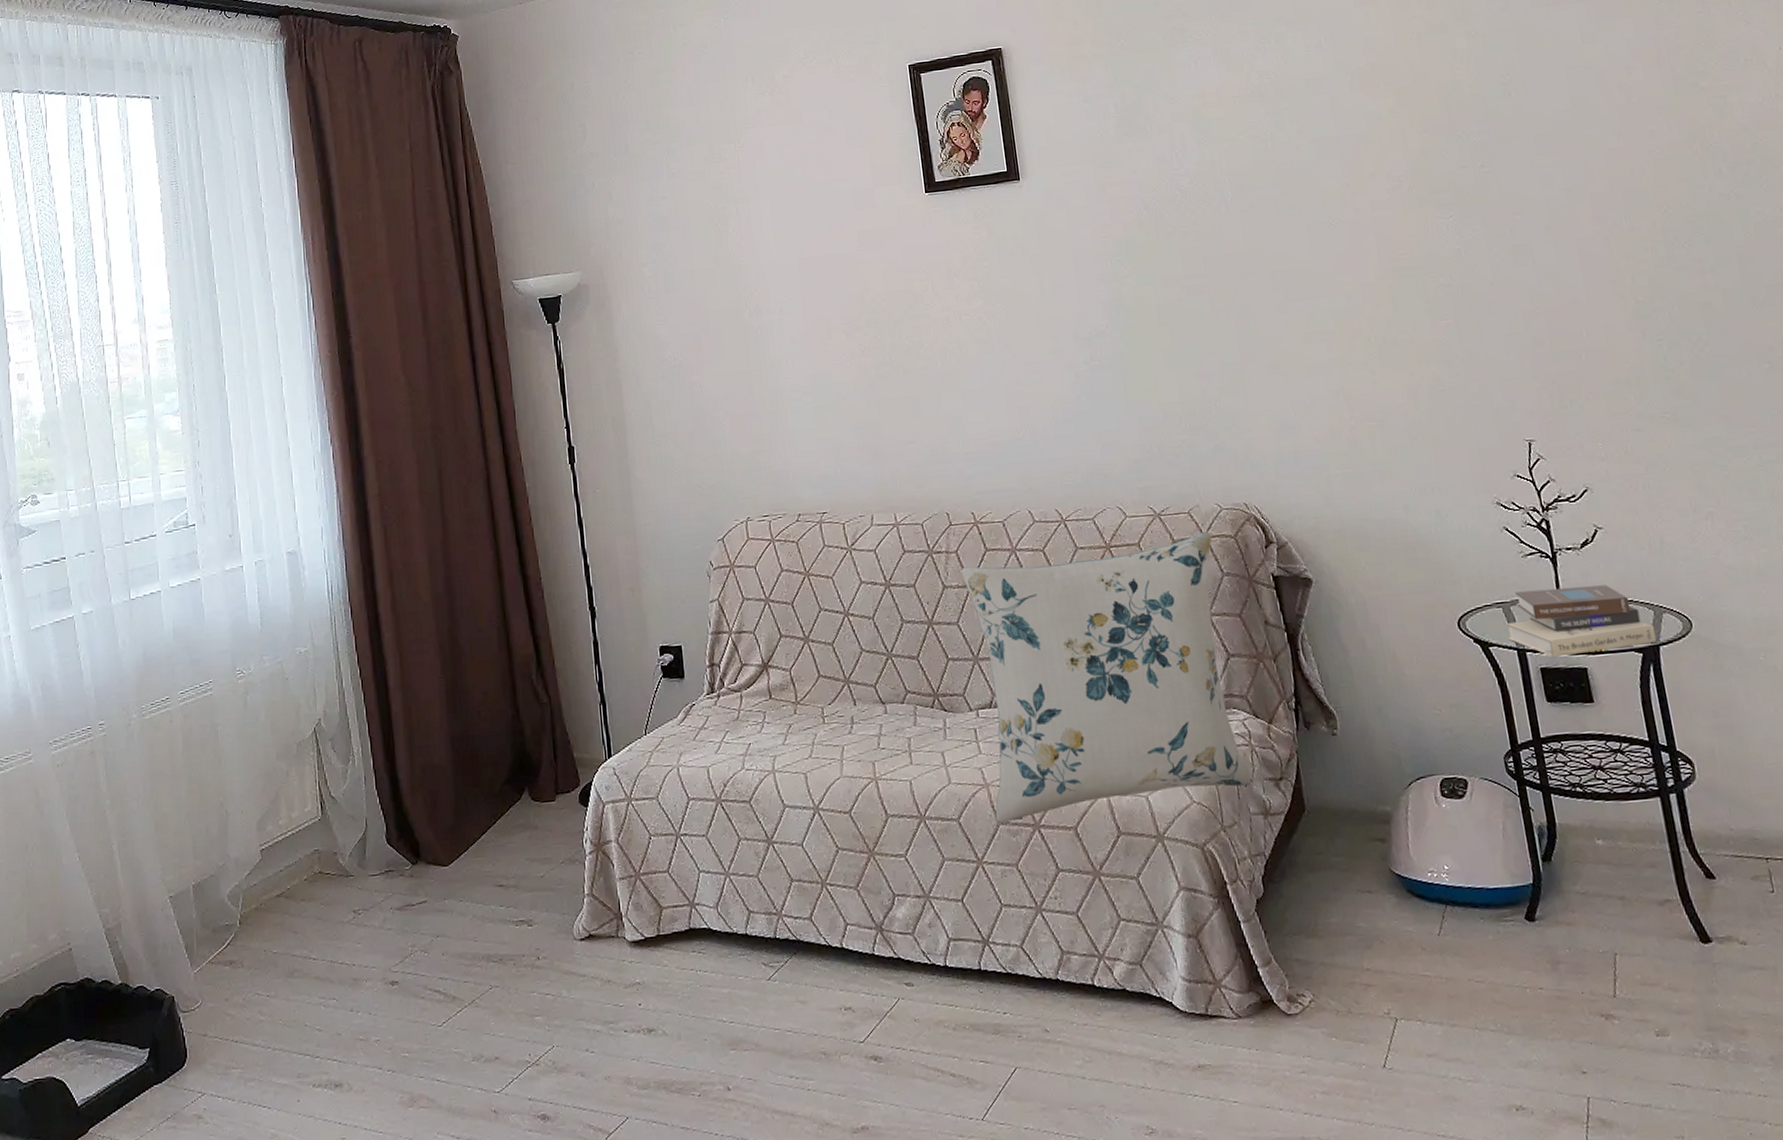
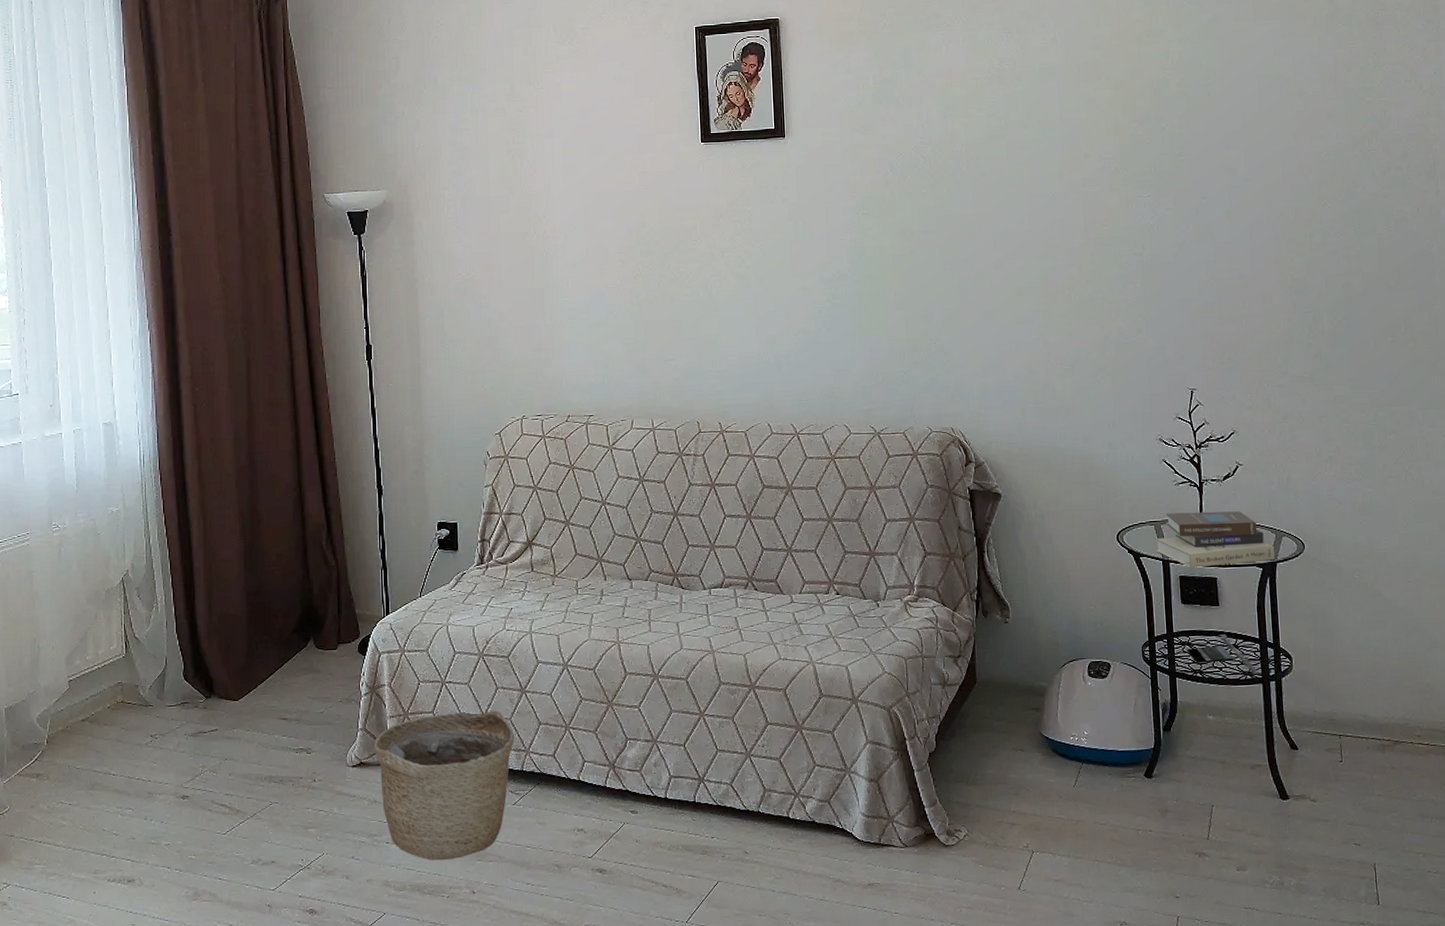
basket: none [603,867,764,1052] -> present [374,711,514,861]
pillow: present [961,531,1252,824] -> none [706,450,935,684]
magazine: none [1559,738,1655,787] -> present [1186,634,1260,675]

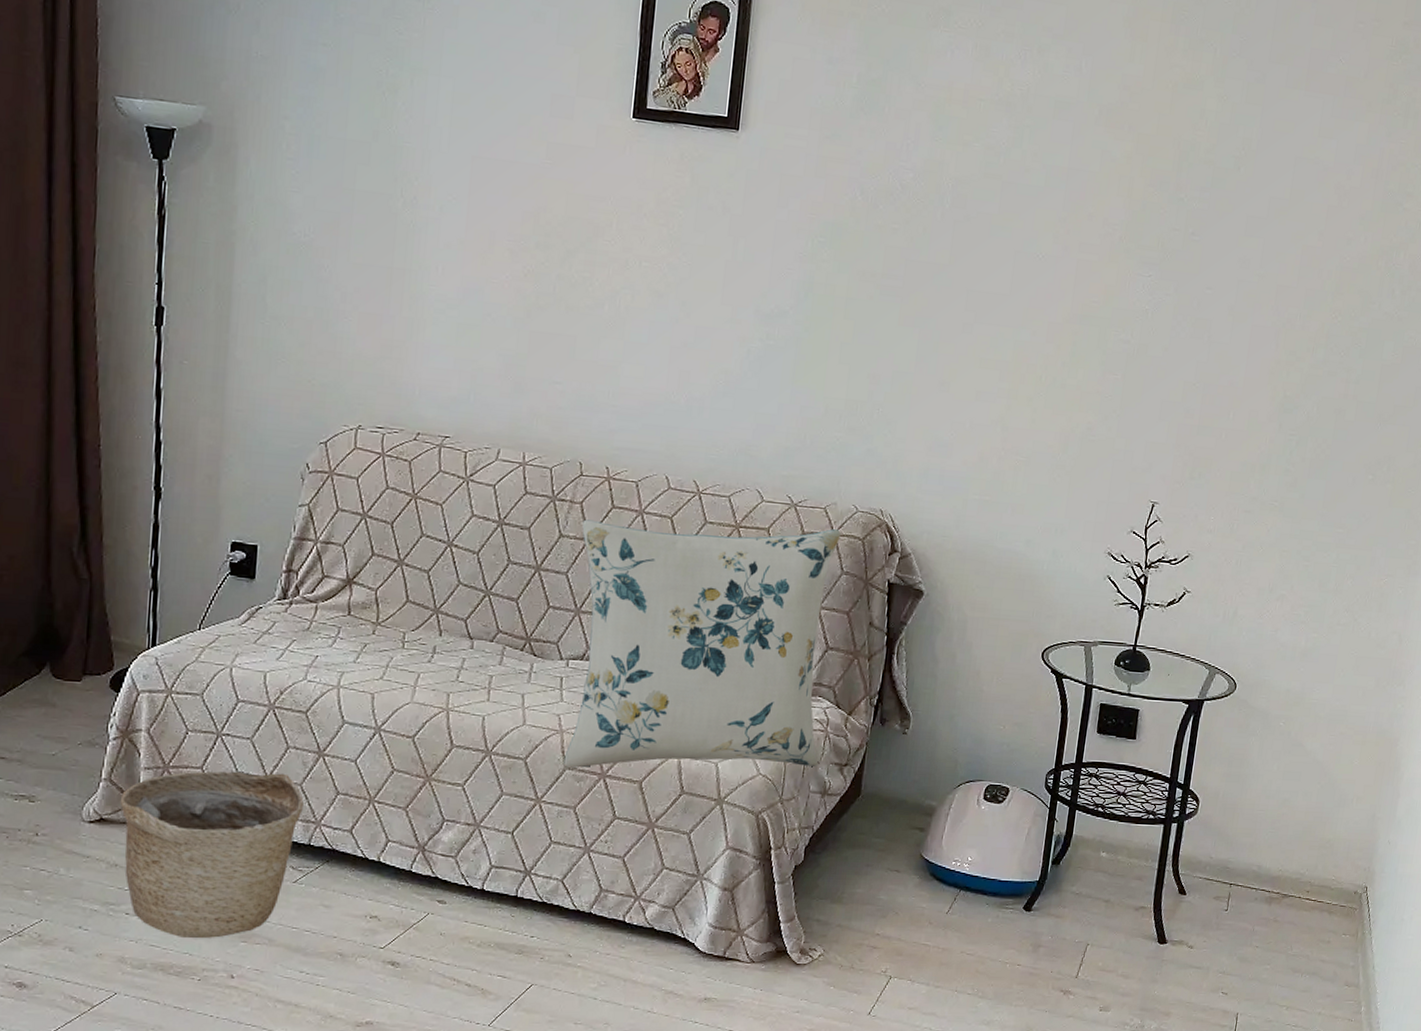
pillow: none [706,450,935,684] -> present [563,519,841,769]
books: present [1155,511,1275,568] -> none [1080,635,1206,698]
magazine: present [1186,634,1260,675] -> none [1092,770,1164,815]

